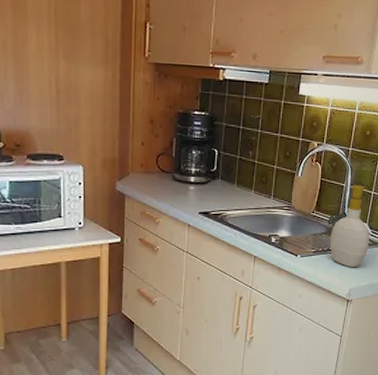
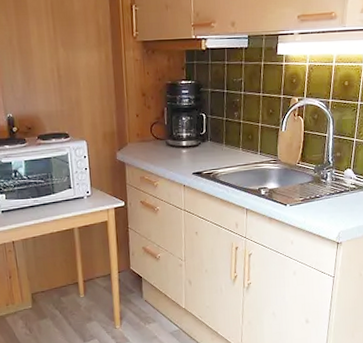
soap bottle: present [329,184,370,268] -> none [316,133,355,212]

